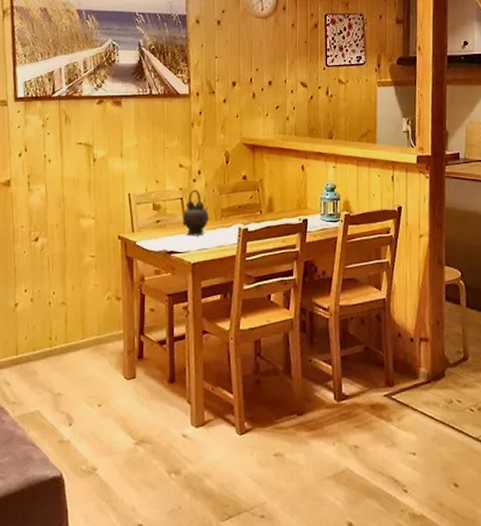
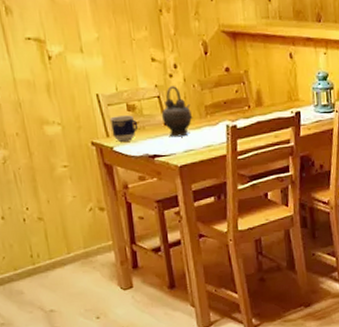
cup: none [136,214,161,237] -> present [109,115,138,142]

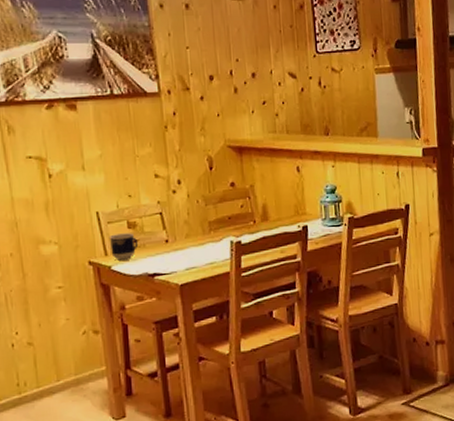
teapot: present [161,86,193,137] -> none [163,202,196,255]

